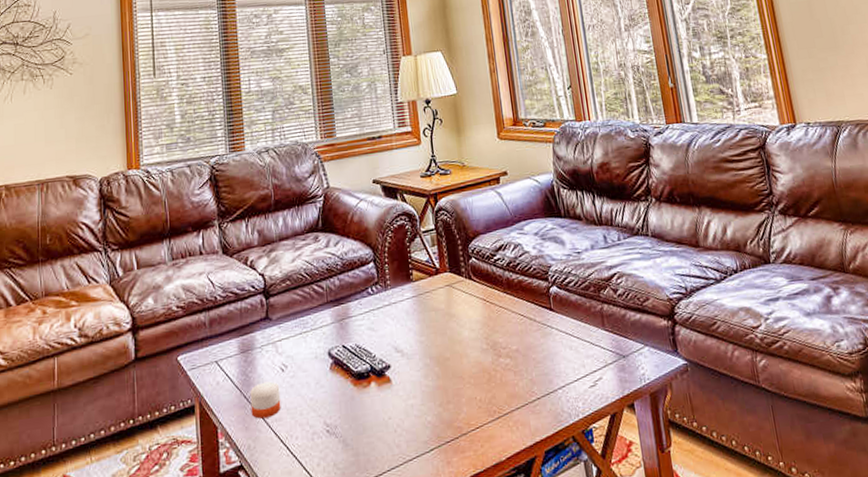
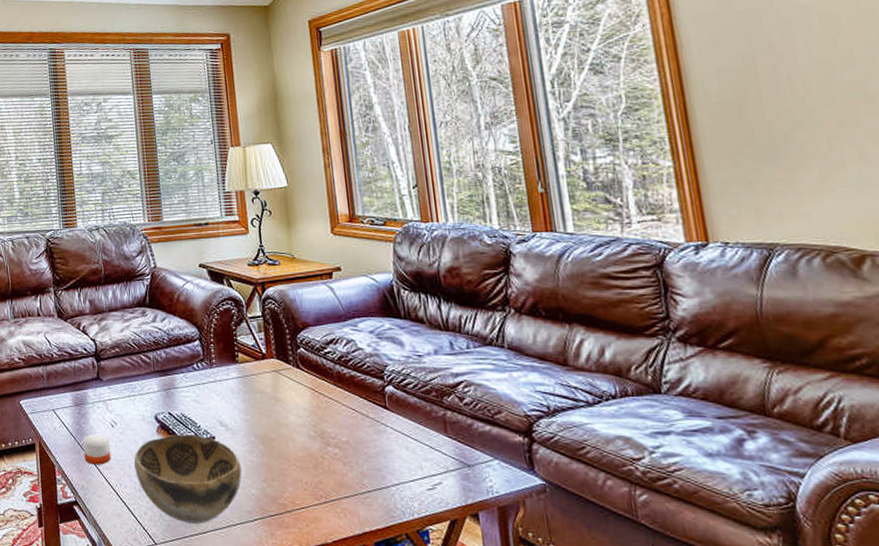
decorative bowl: none [305,366,418,468] -> present [133,434,242,524]

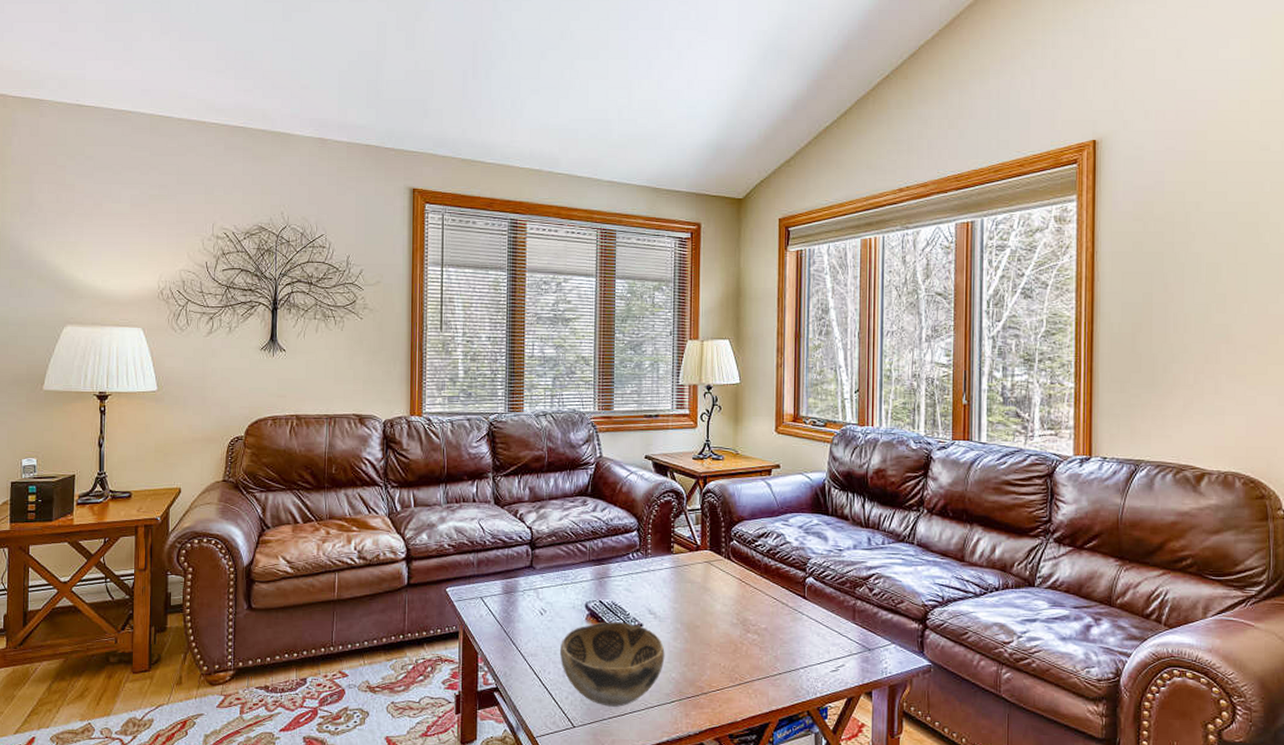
candle: present [83,434,111,465] -> none [509,621,538,652]

